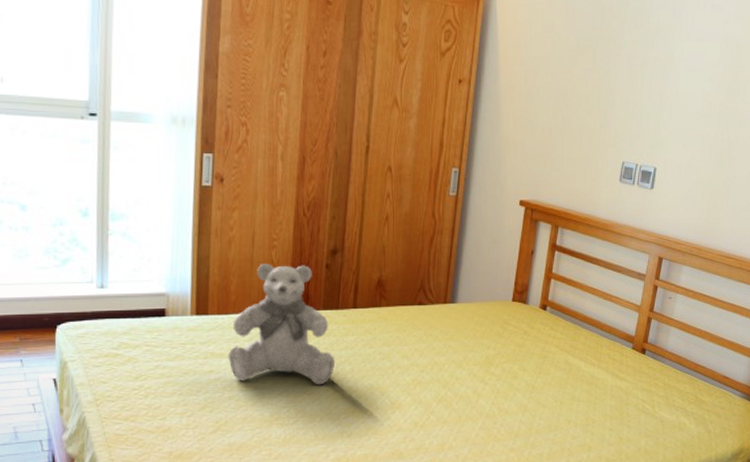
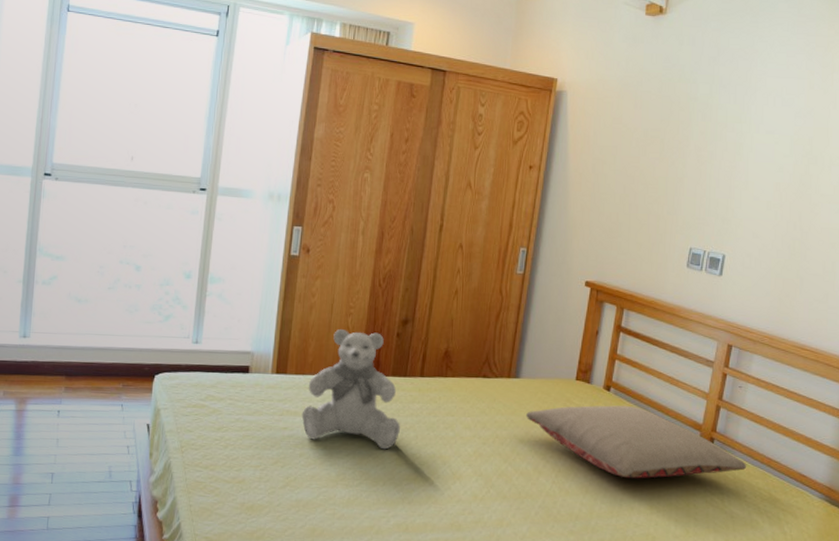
pillow: none [463,324,676,394] -> present [525,405,747,479]

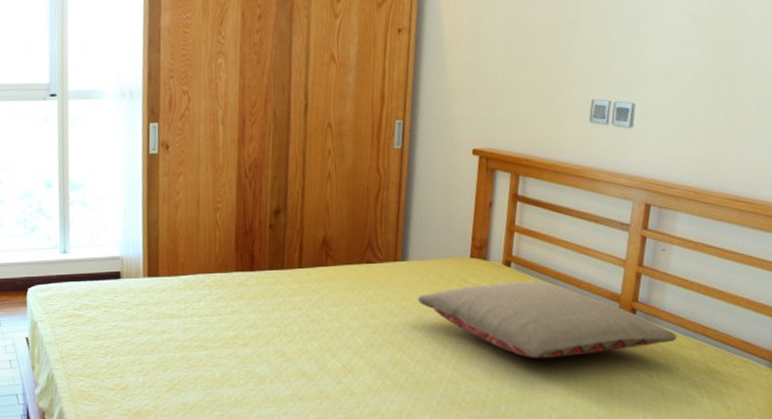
teddy bear: present [301,328,401,450] -> none [178,225,284,347]

